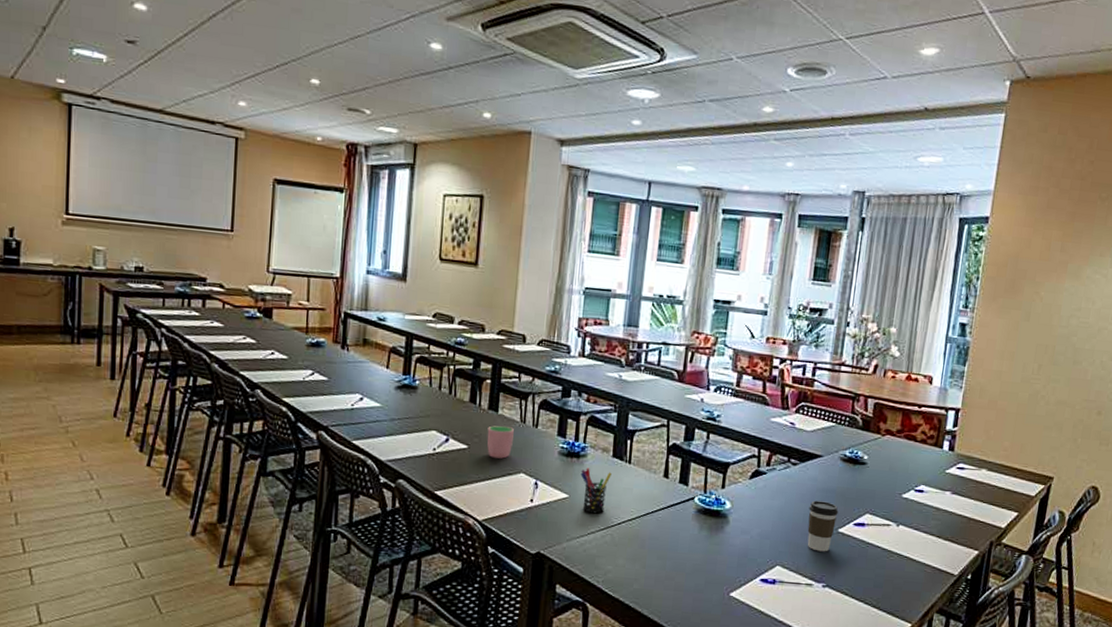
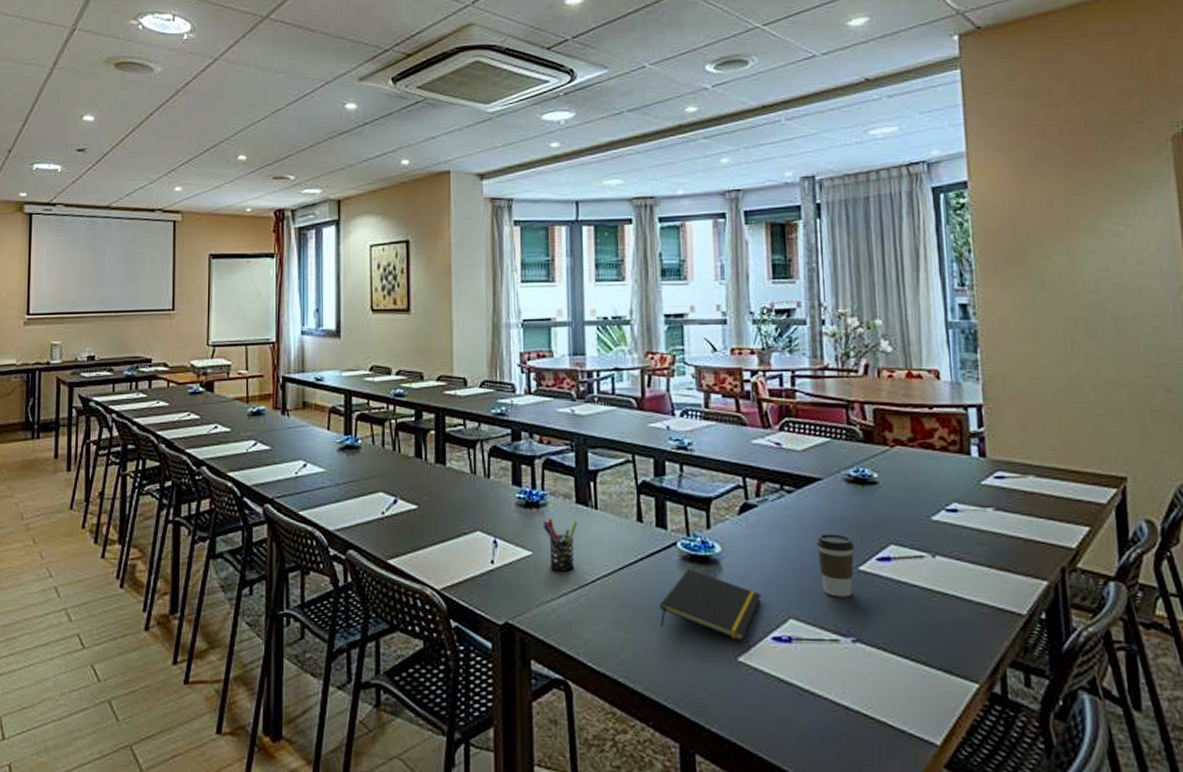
cup: present [487,425,514,459] -> none [437,480,465,517]
notepad: none [670,519,758,580] -> present [659,568,762,641]

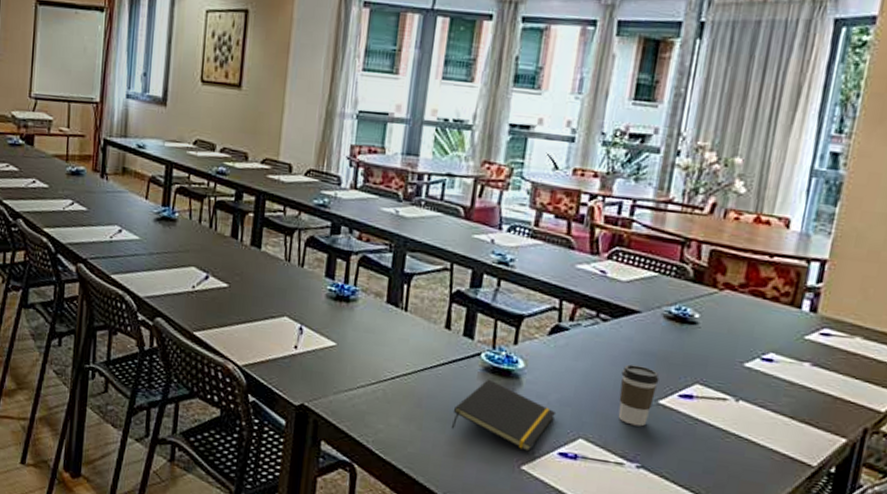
pen holder: present [543,518,578,572] -> none [350,313,385,366]

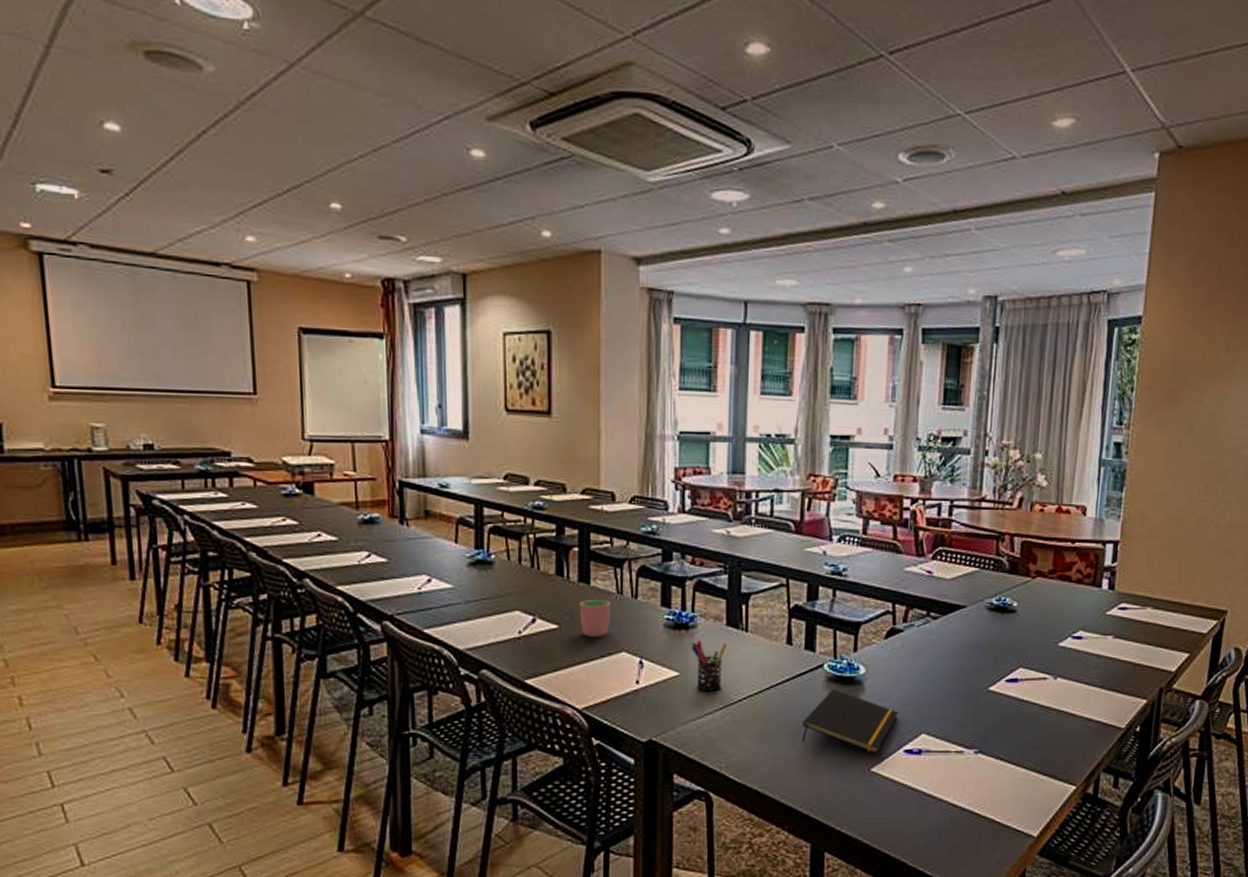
cup: none [248,263,278,300] -> present [579,600,610,637]
pen holder: none [350,313,385,366] -> present [691,640,727,692]
coffee cup: present [618,364,660,427] -> none [954,657,988,714]

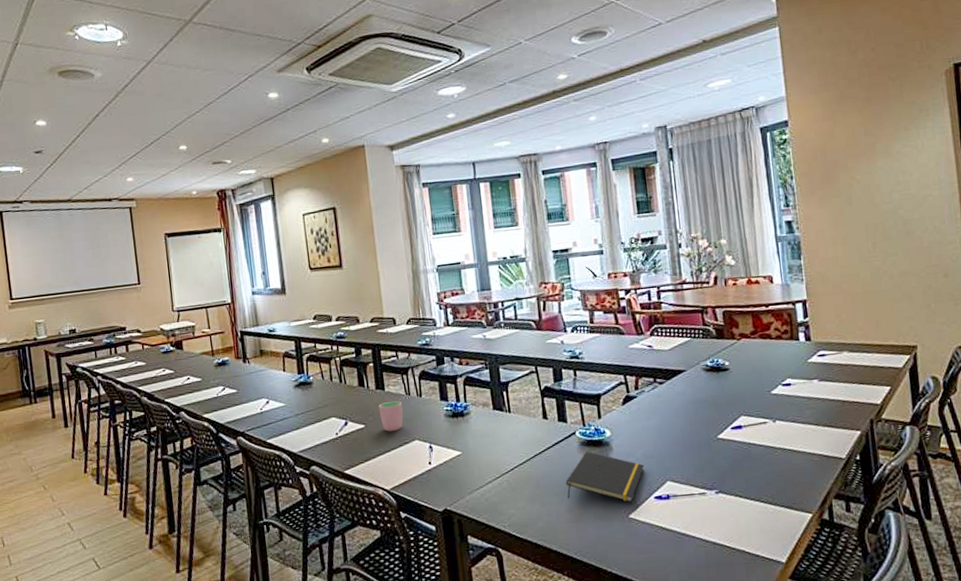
pen holder: present [691,640,727,692] -> none [468,423,496,465]

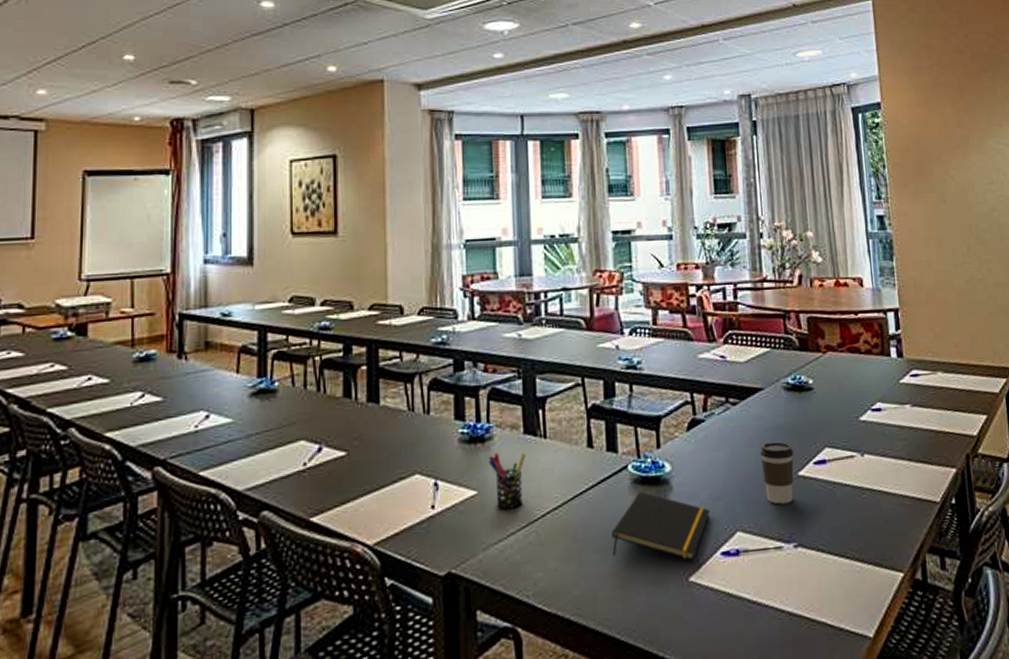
cup: present [378,401,403,432] -> none [369,419,402,462]
pen holder: none [468,423,496,465] -> present [488,452,526,510]
coffee cup: none [684,412,714,461] -> present [760,441,794,505]

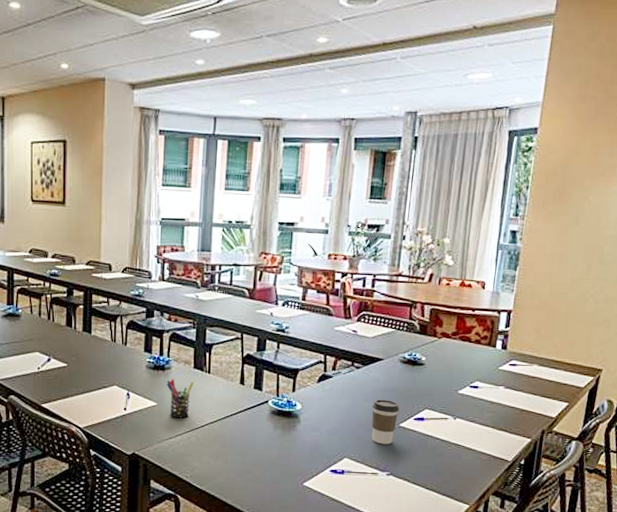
notepad: present [611,491,711,560] -> none [249,420,327,472]

